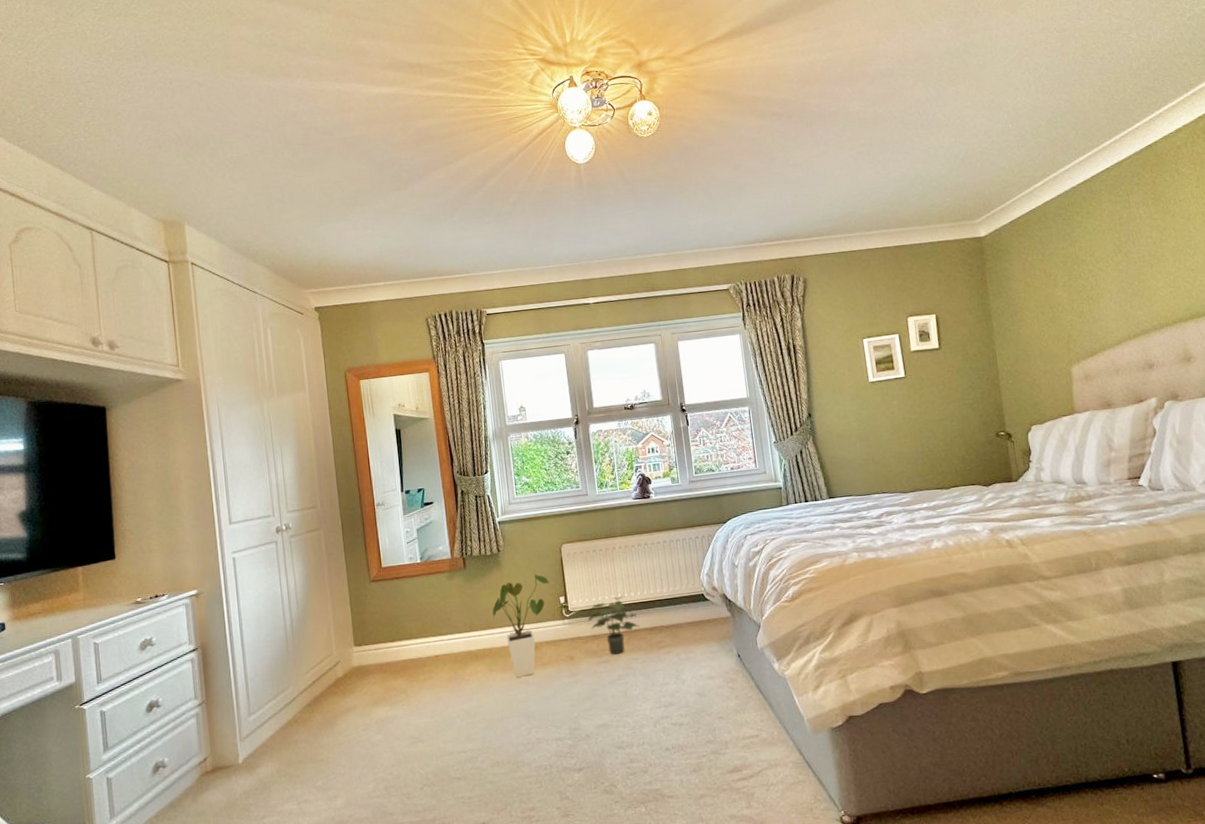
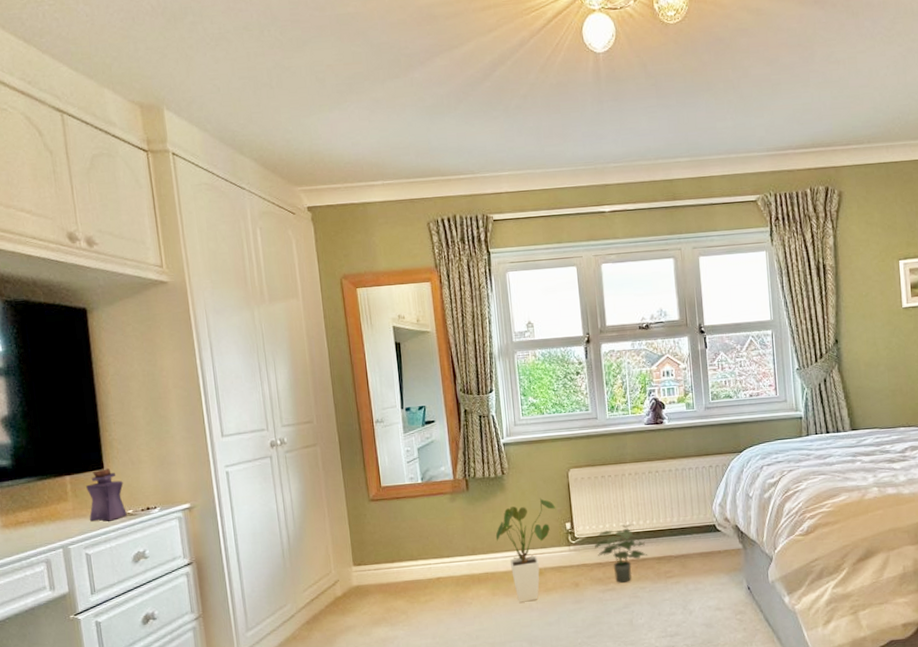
perfume bottle: none [97,558,136,611] -> present [86,468,127,522]

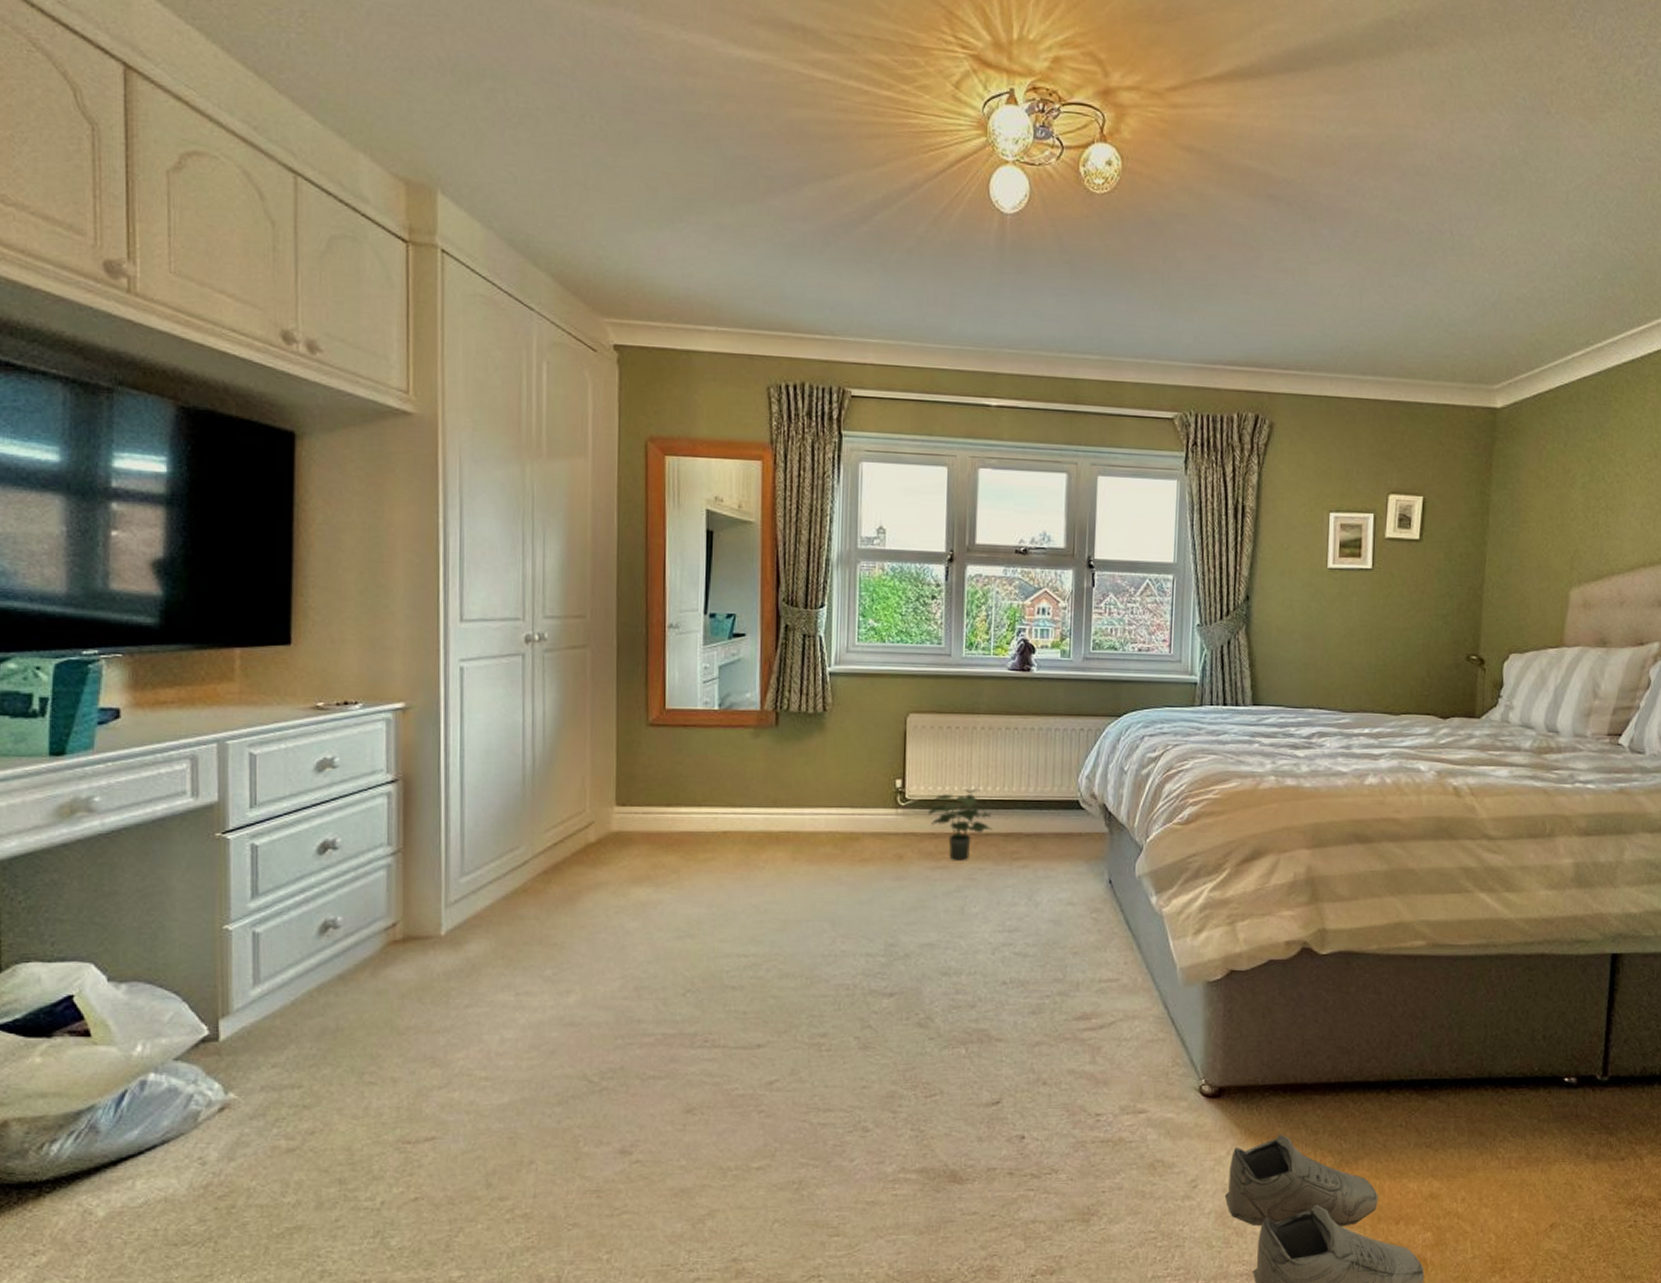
perfume bottle: present [86,468,127,522] -> none [260,644,316,714]
house plant: present [495,497,556,603] -> none [805,745,886,873]

